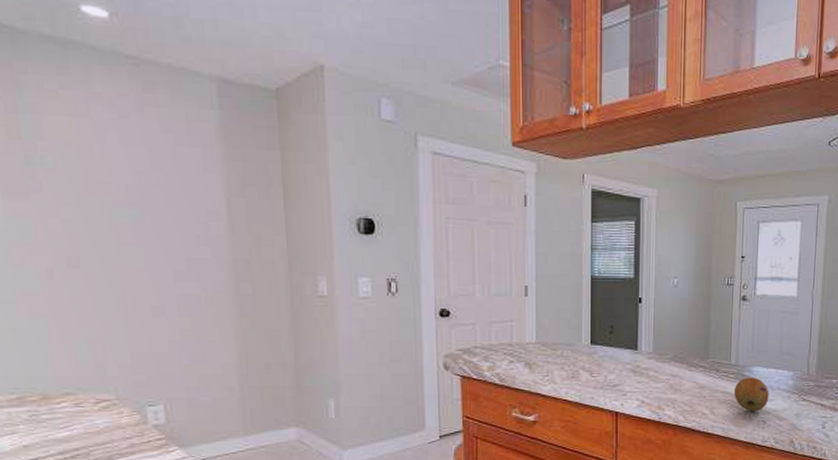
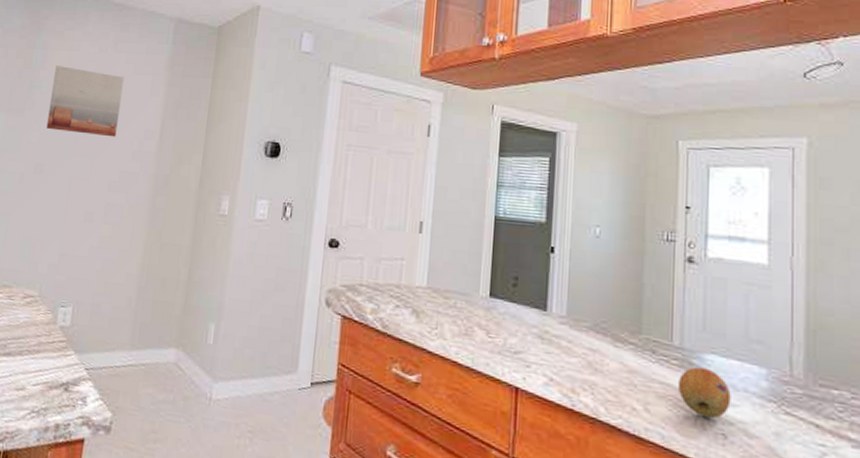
wall art: none [59,136,170,221] -> present [46,66,124,138]

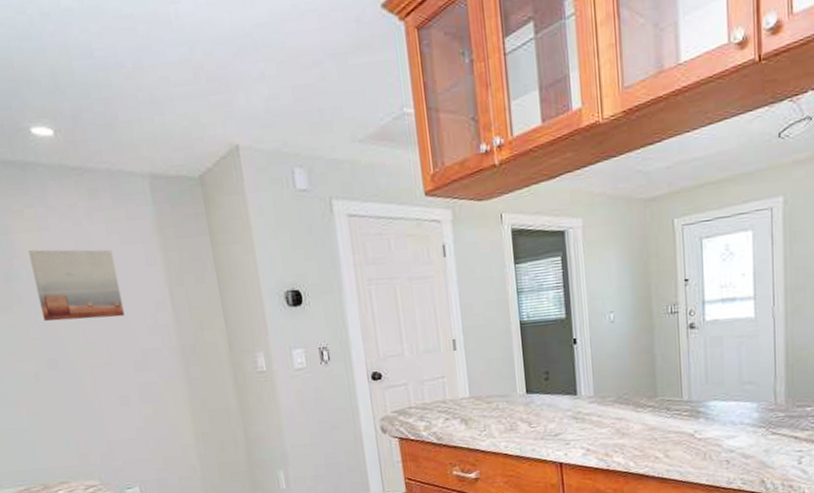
fruit: present [677,366,731,419] -> none [689,412,731,451]

